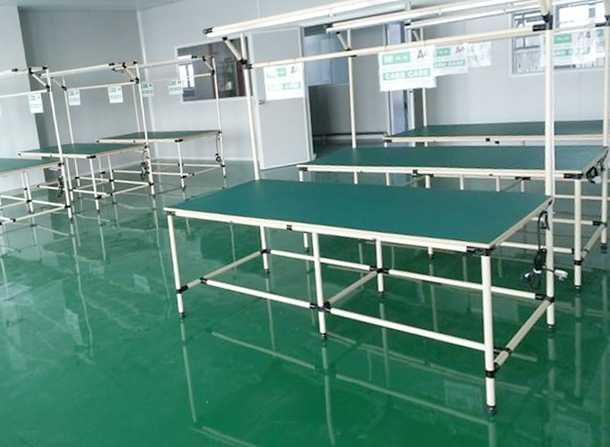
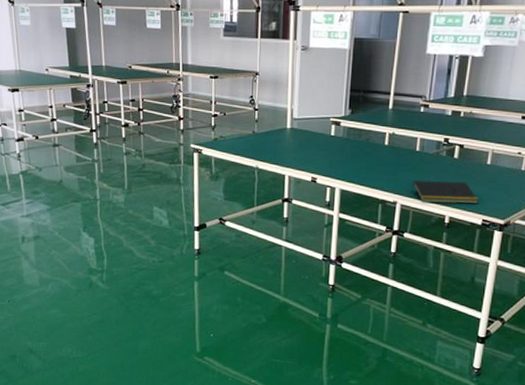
notepad: none [388,210,459,237] -> present [411,180,479,204]

